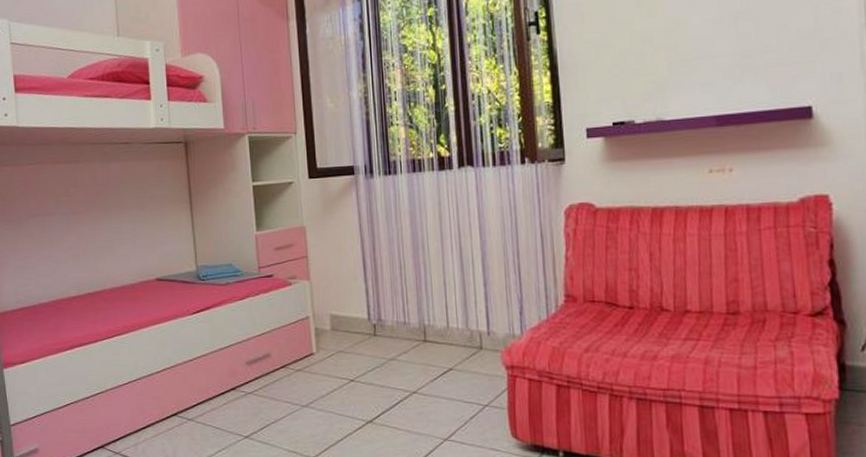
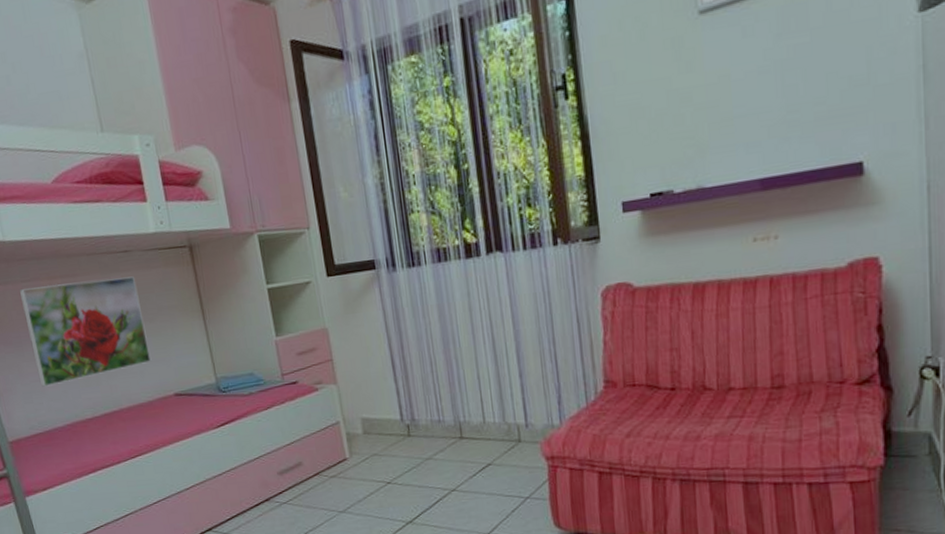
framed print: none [24,166,139,263] -> present [18,276,152,387]

